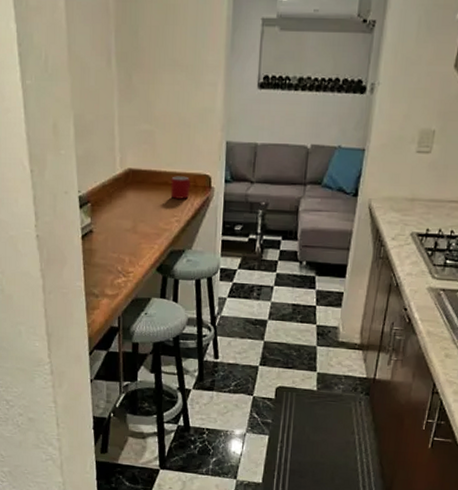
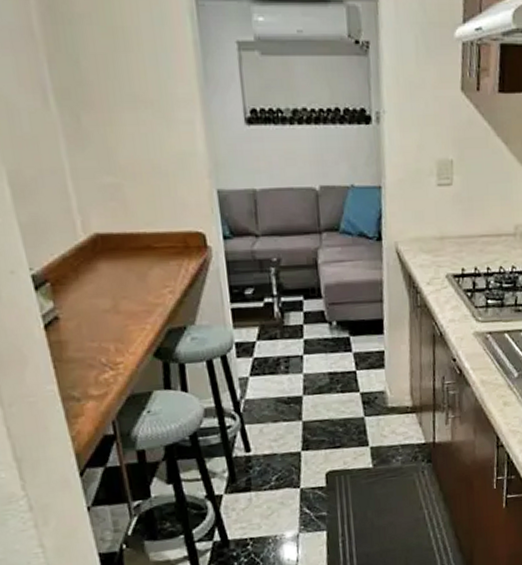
mug: present [170,176,191,199] -> none [154,236,181,265]

